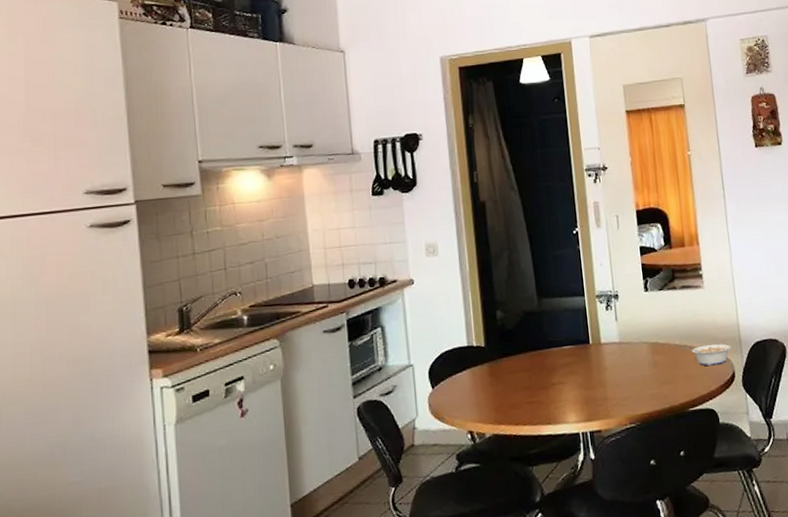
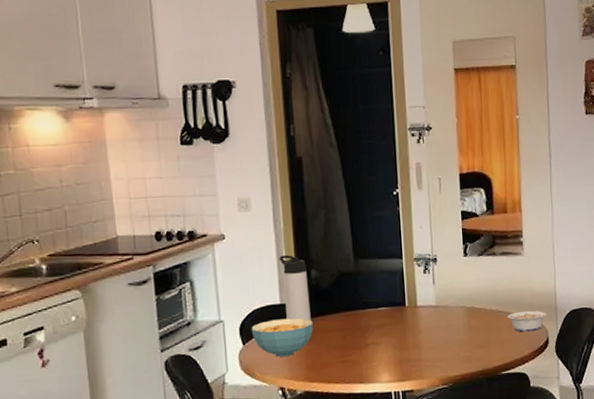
cereal bowl: none [440,359,500,400] -> present [251,318,313,357]
thermos bottle: none [465,297,498,363] -> present [279,255,311,321]

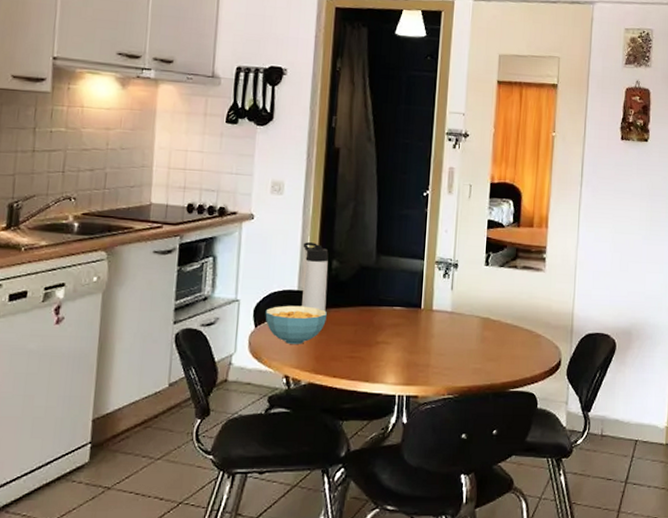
legume: present [500,310,546,332] -> none [514,326,562,351]

